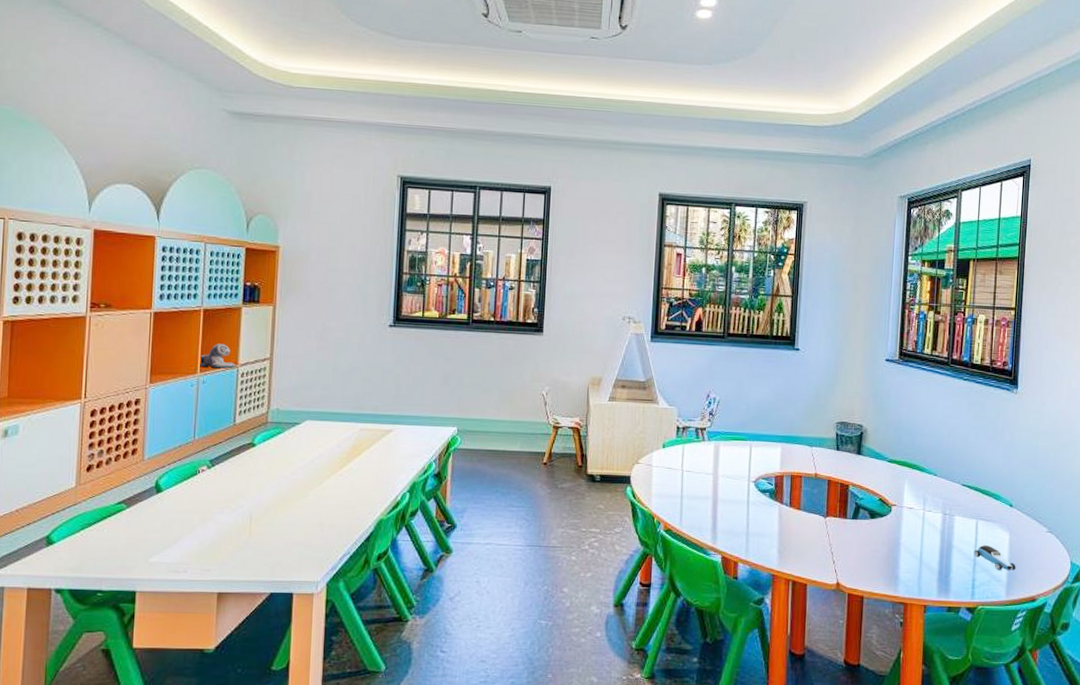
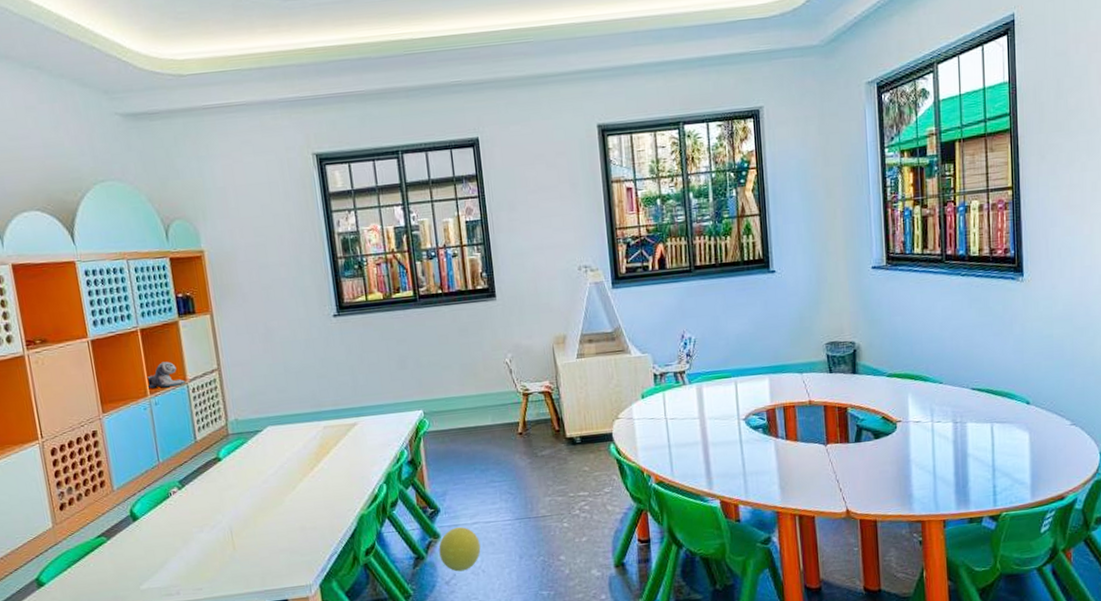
ball: none [448,545,490,589] -> present [438,526,481,572]
toy car: present [973,545,1016,570] -> none [991,448,1040,472]

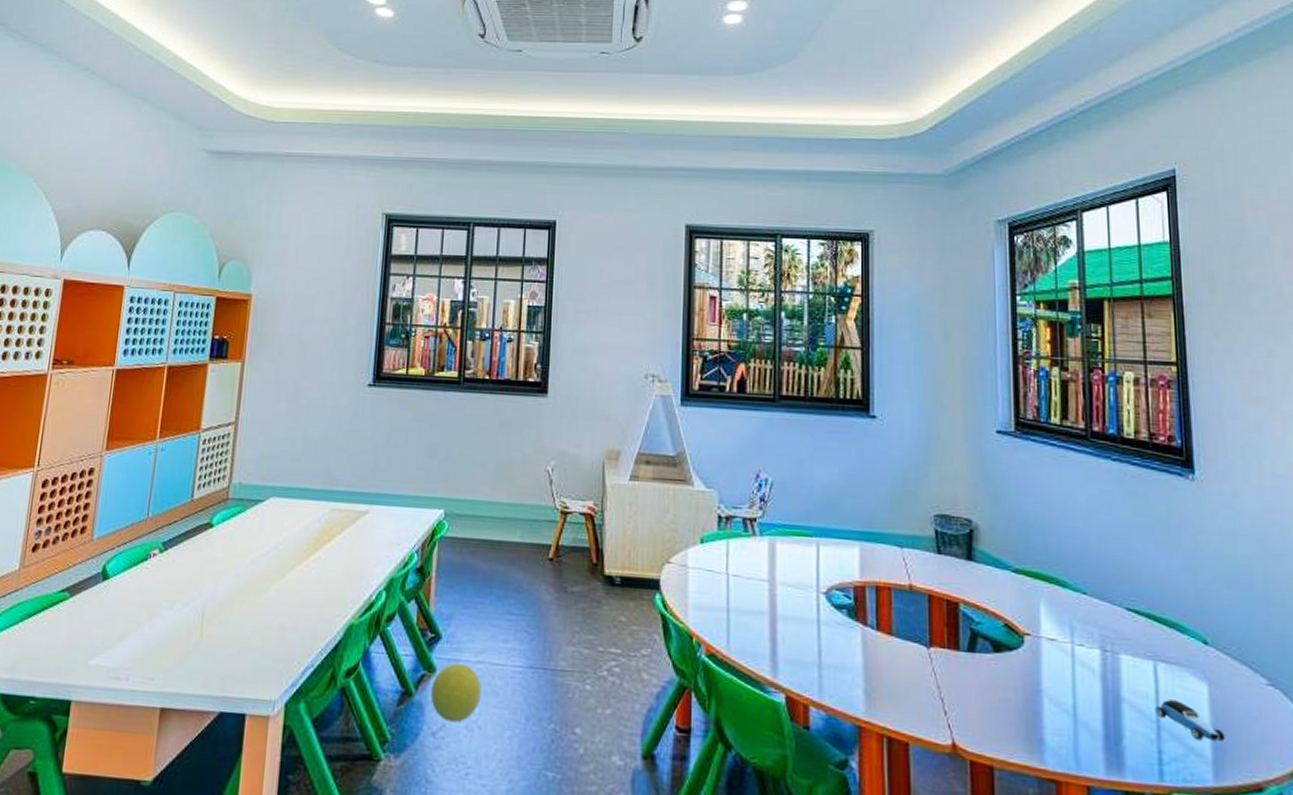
plush toy: present [147,361,185,389] -> none [159,405,198,435]
toy car: none [991,448,1040,472] -> present [1155,700,1225,741]

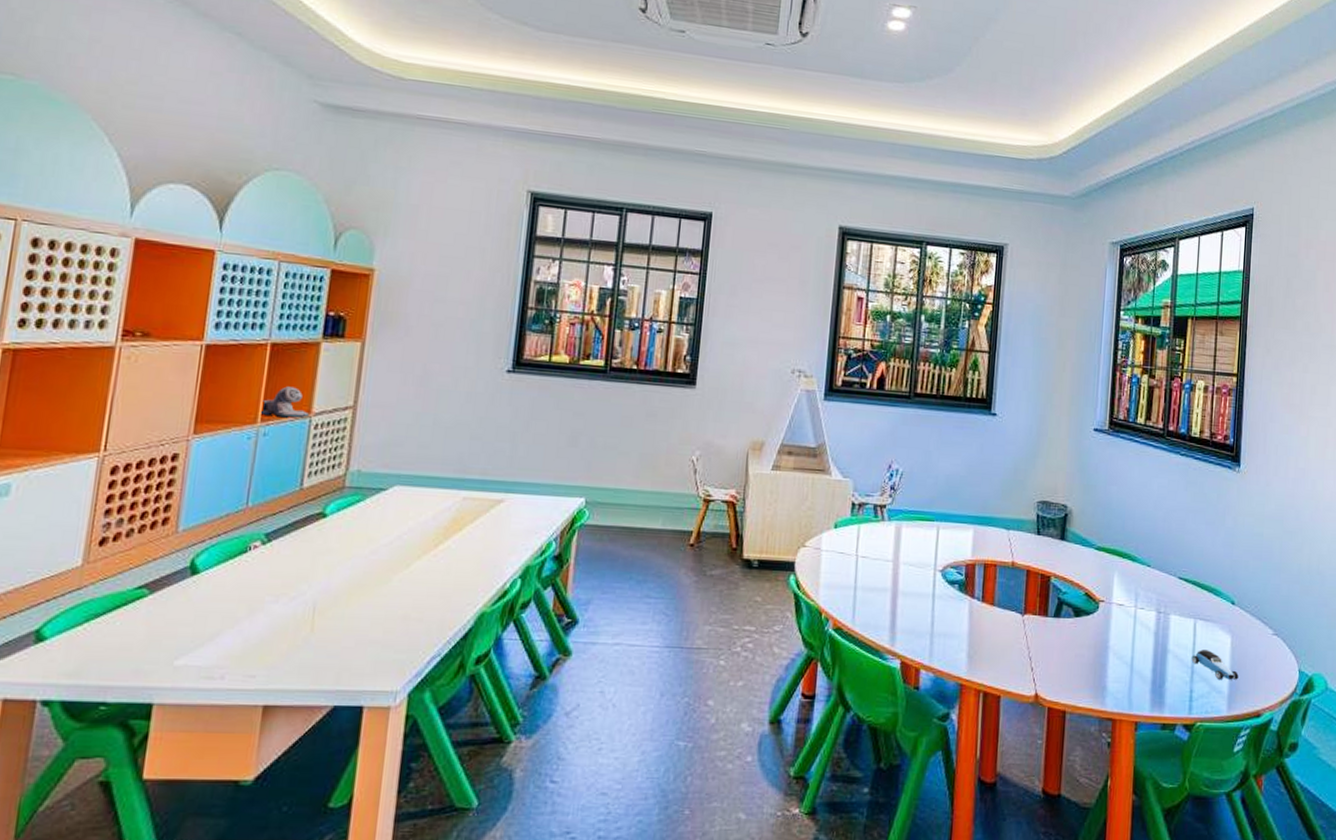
plush toy: none [159,405,198,435] -> present [261,386,309,419]
ball: present [431,662,482,723] -> none [565,645,618,702]

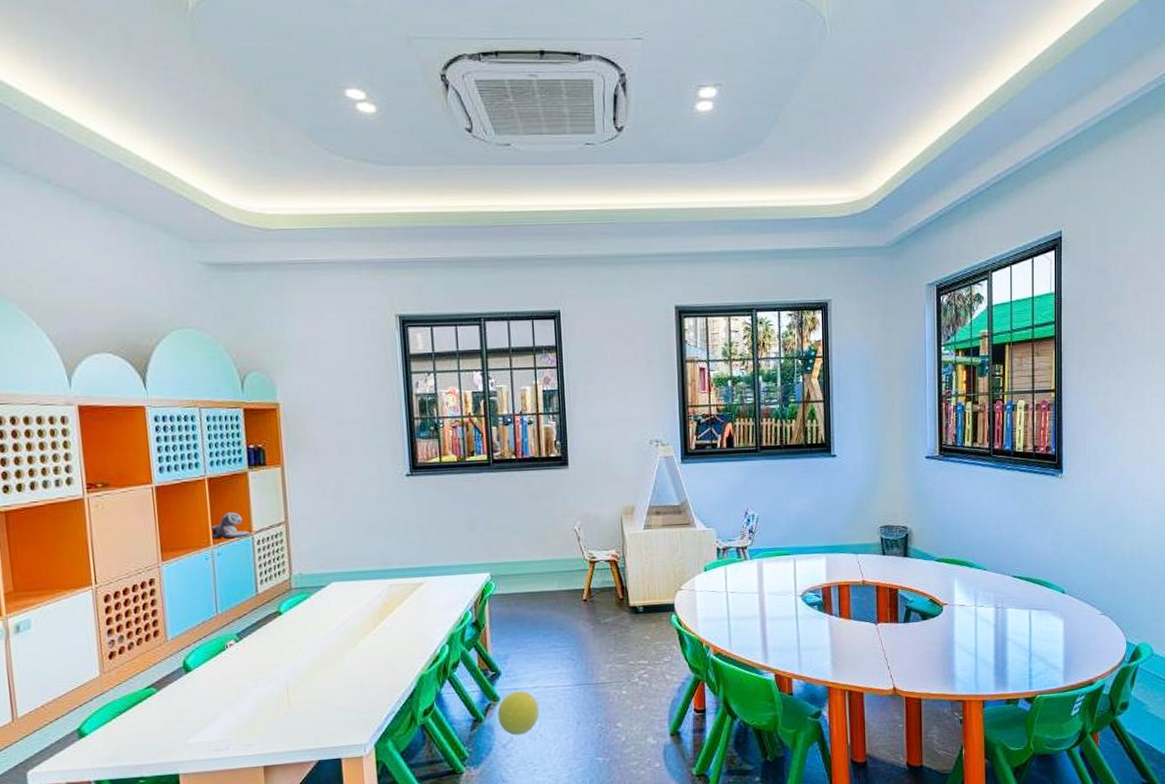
ball: none [565,645,618,702] -> present [497,690,540,735]
toy car: present [1191,649,1239,680] -> none [1028,634,1072,658]

